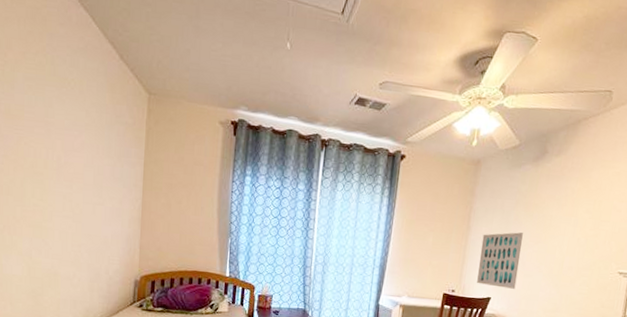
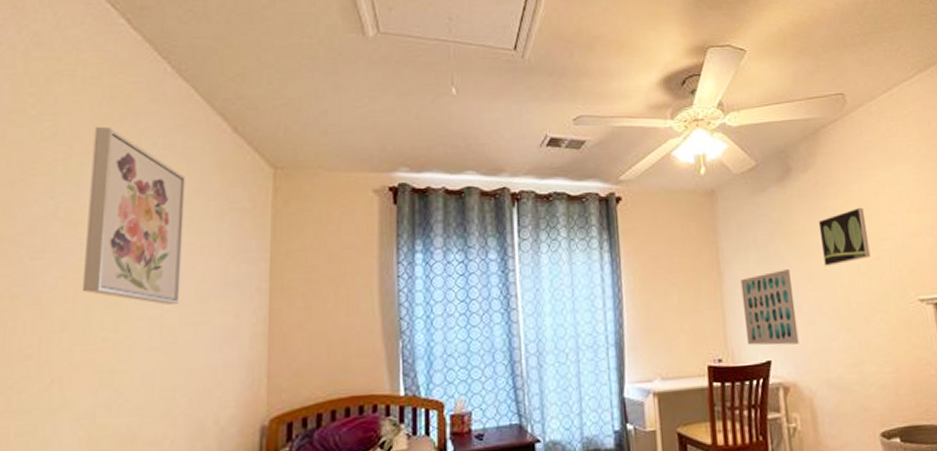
wall art: none [20,41,86,187] -> present [83,126,185,305]
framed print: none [552,192,597,236] -> present [818,207,871,266]

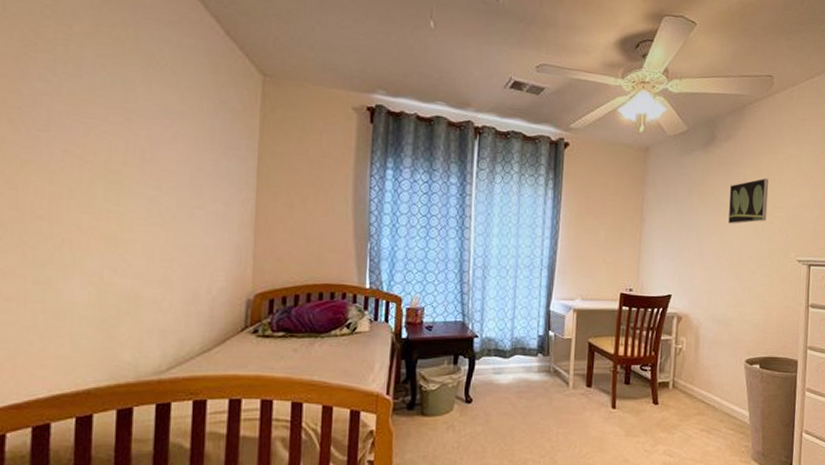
wall art: present [83,126,185,305] -> none [88,11,181,188]
wall art: present [740,269,799,346] -> none [655,222,699,284]

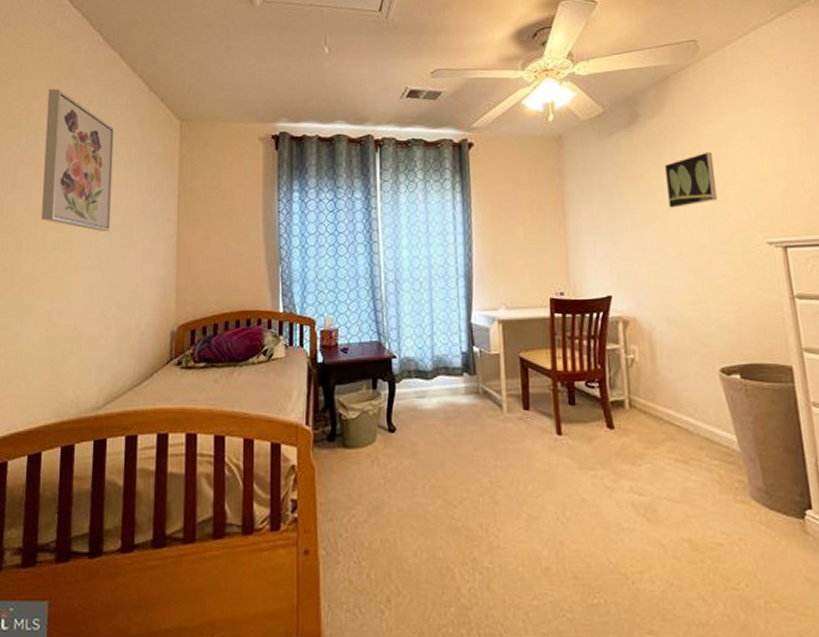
wall art: none [88,11,181,188] -> present [42,88,114,231]

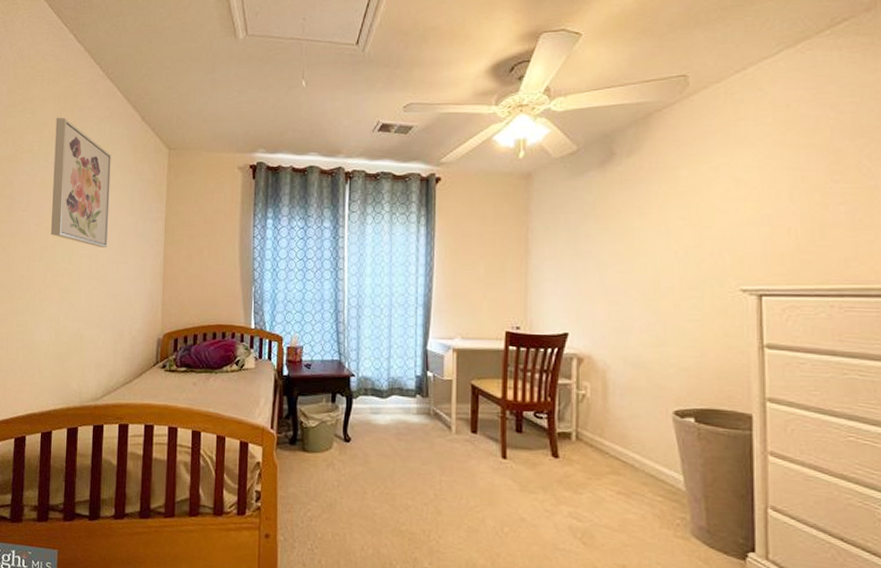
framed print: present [664,151,718,208] -> none [636,193,692,250]

